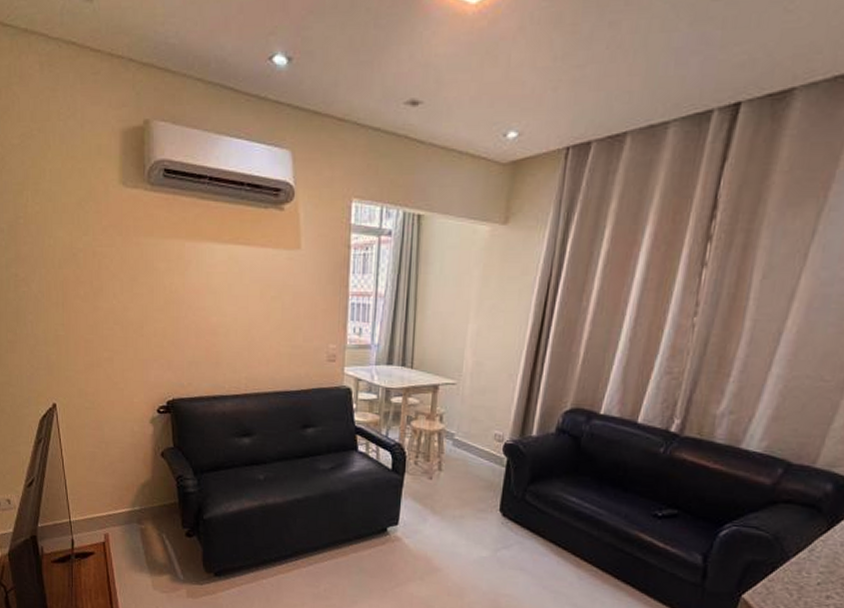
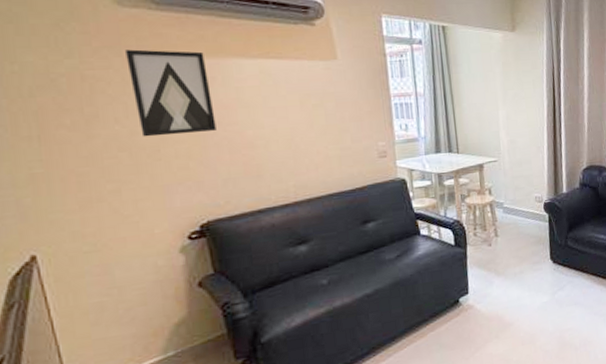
wall art: none [125,229,188,314] -> present [125,49,216,137]

